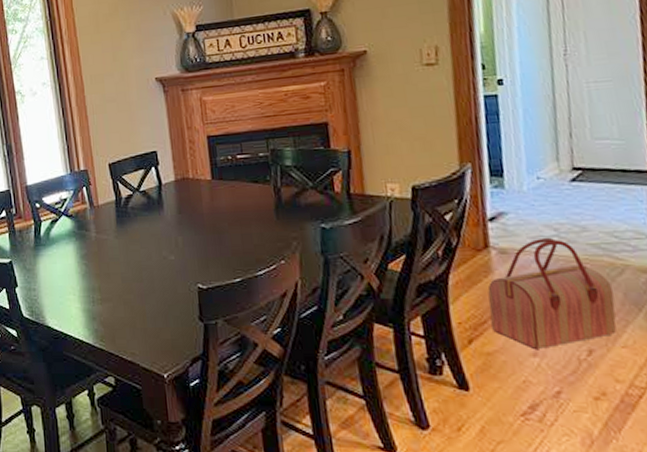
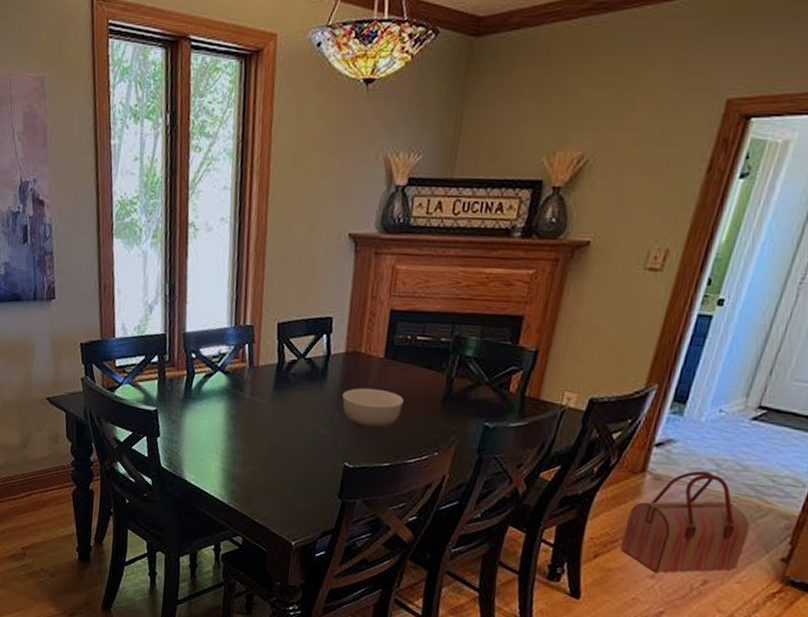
bowl: none [181,208,240,251] -> present [342,388,405,432]

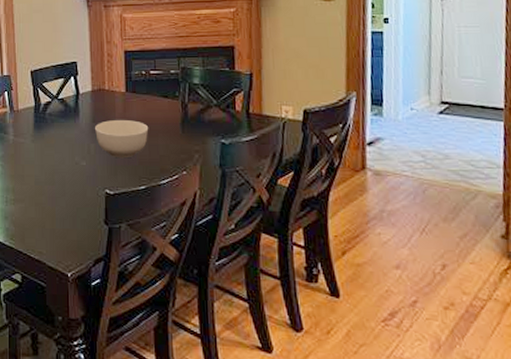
handbag: present [621,470,750,573] -> none [362,162,467,263]

